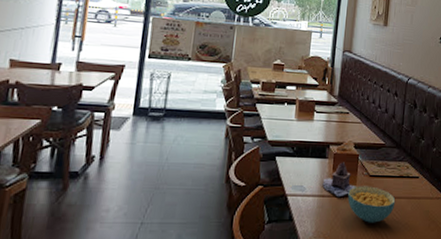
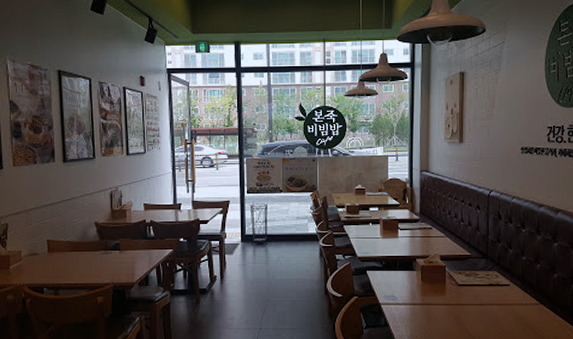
teapot: present [322,162,356,198] -> none [412,273,446,305]
cereal bowl: present [348,186,396,223] -> none [439,294,487,328]

